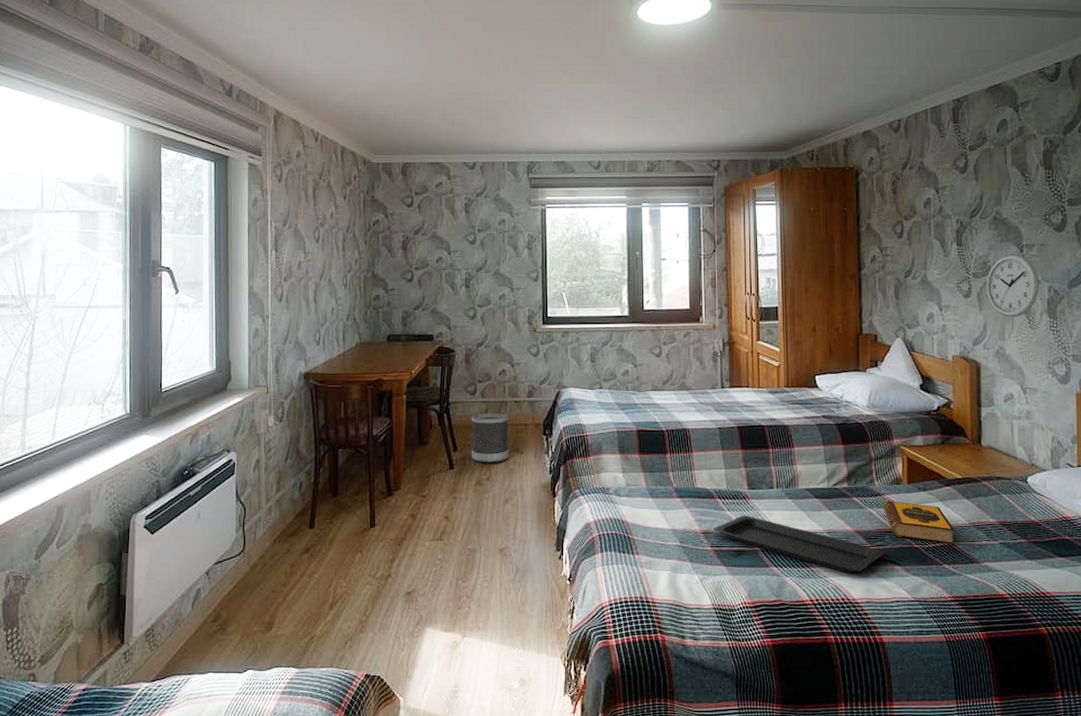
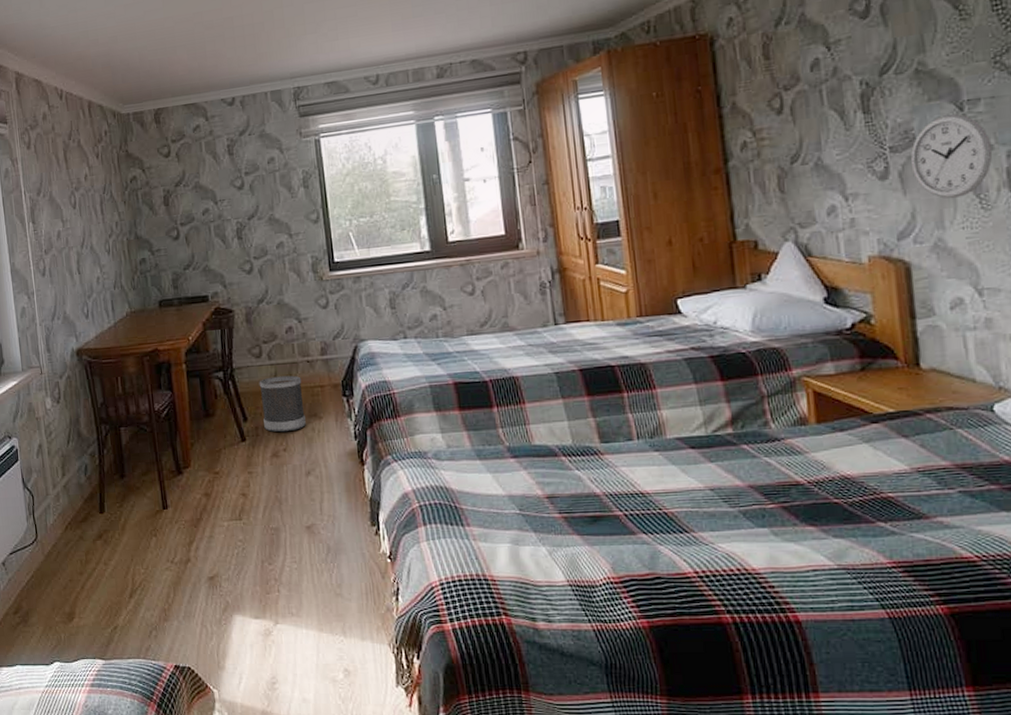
serving tray: present [713,516,885,573] -> none [559,474,792,538]
hardback book: present [883,501,954,544] -> none [784,446,890,496]

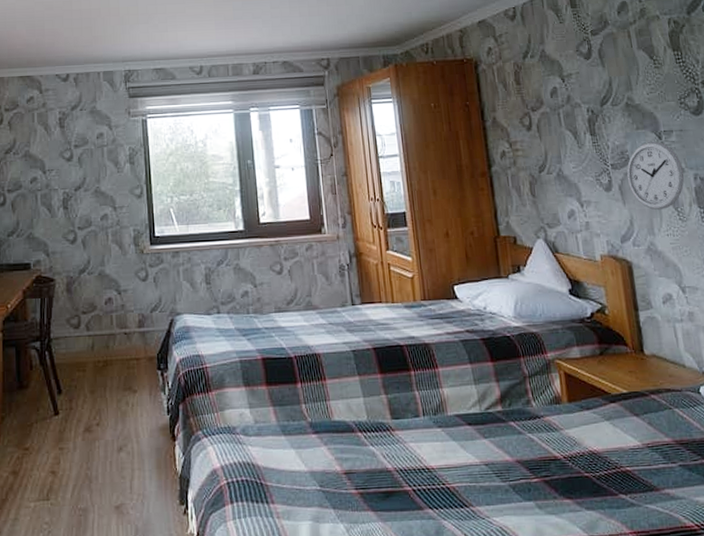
wastebasket: present [259,375,306,432] -> none [76,347,120,405]

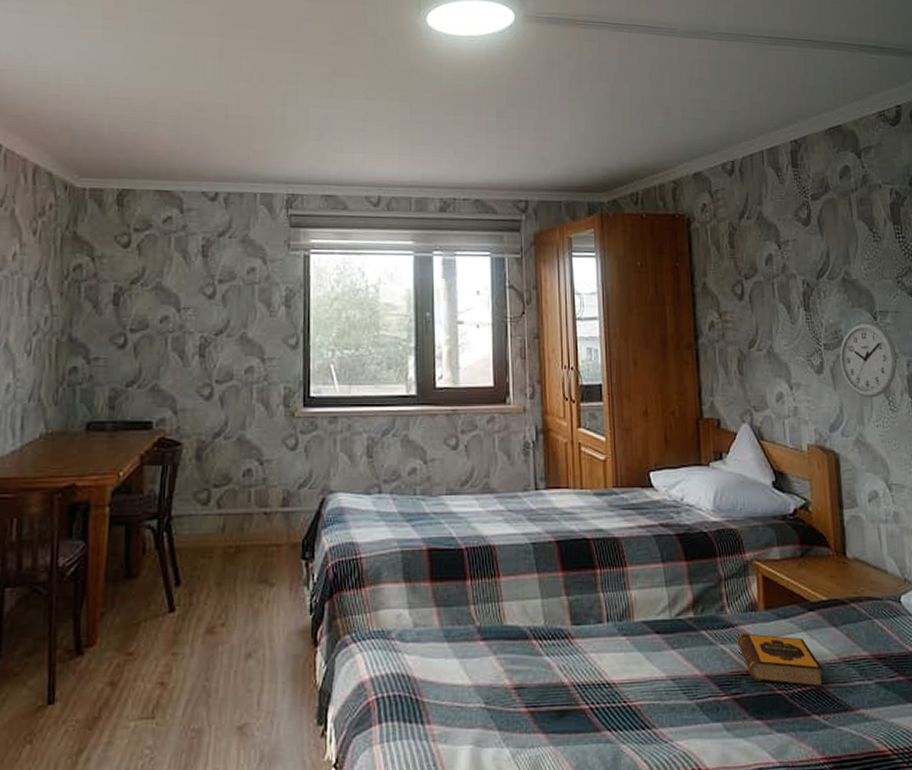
hardback book: none [543,423,628,470] -> present [737,633,823,688]

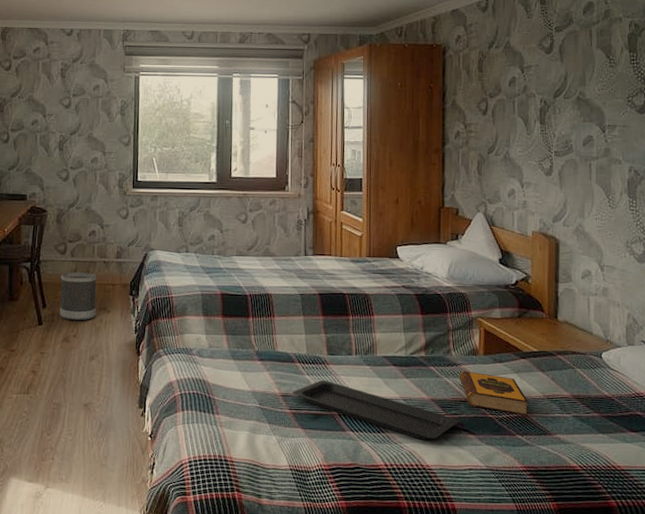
wastebasket: none [201,529,255,601] -> present [60,272,97,320]
serving tray: none [527,661,743,734] -> present [292,380,460,440]
wall clock: present [839,321,898,399] -> none [567,133,620,197]

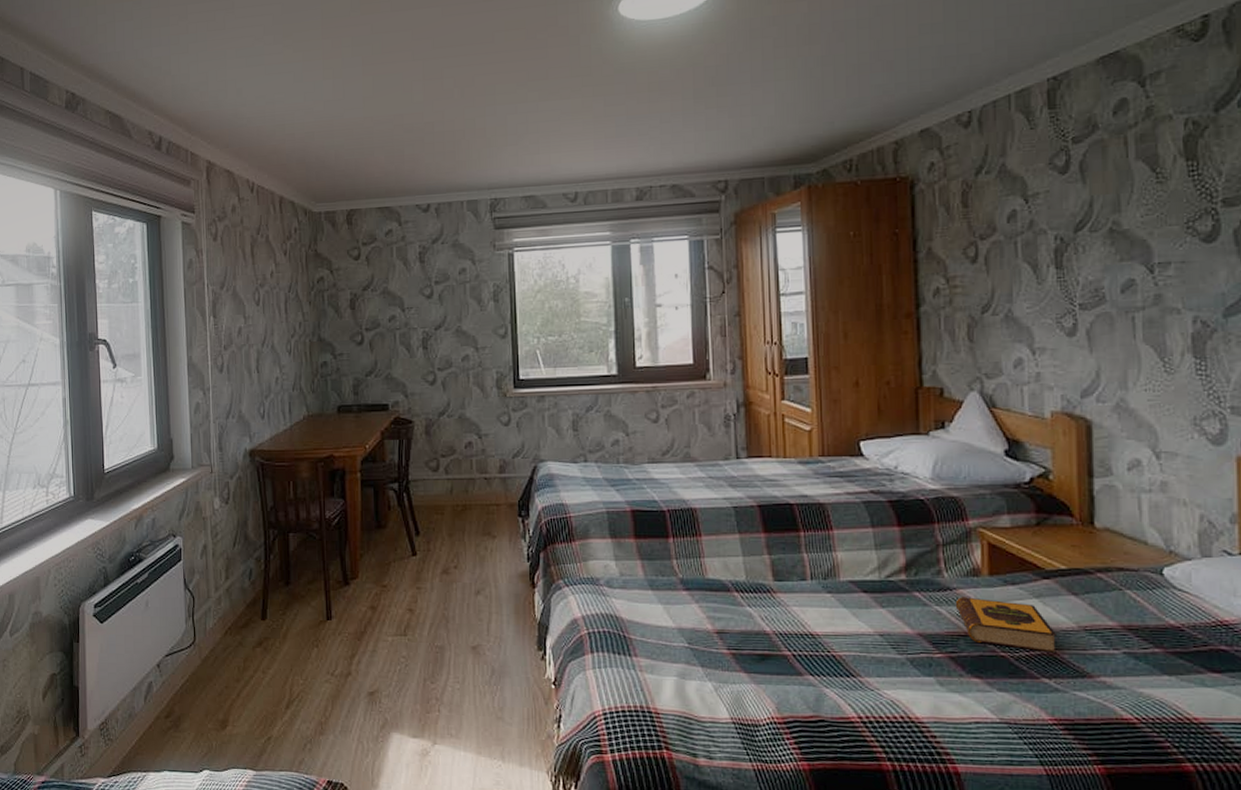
wastebasket: present [60,272,97,320] -> none [434,491,479,548]
serving tray: present [292,380,460,440] -> none [729,613,959,686]

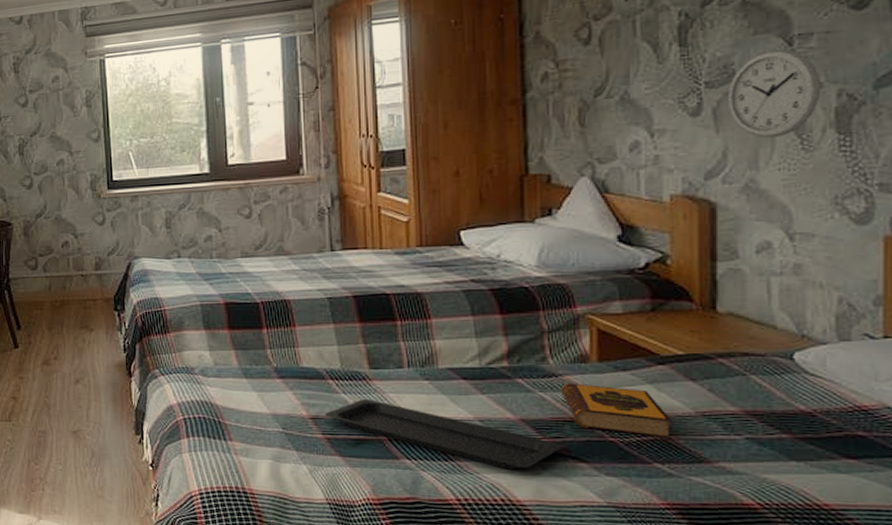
serving tray: none [729,613,959,686] -> present [324,399,564,470]
wall clock: none [1099,275,1179,361] -> present [727,48,822,139]

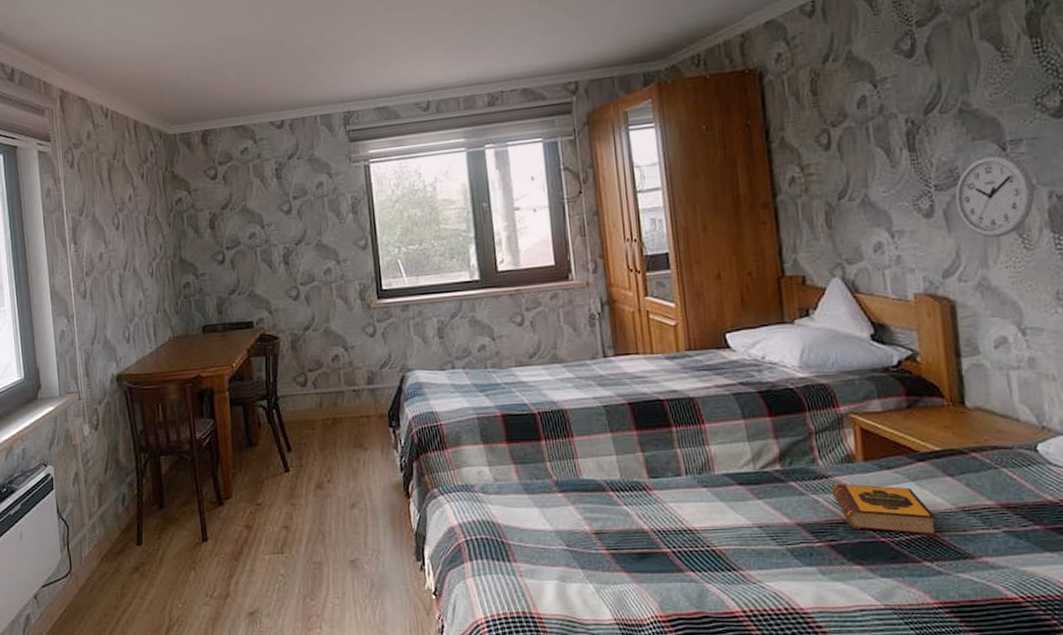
serving tray: present [324,399,564,470] -> none [607,510,840,576]

